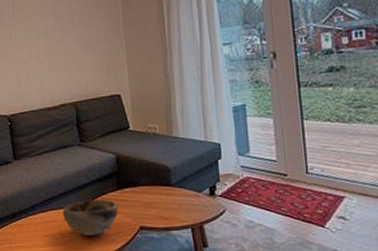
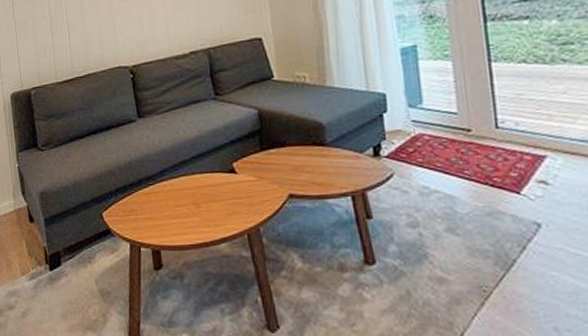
decorative bowl: present [63,199,118,236] -> none [196,162,262,205]

